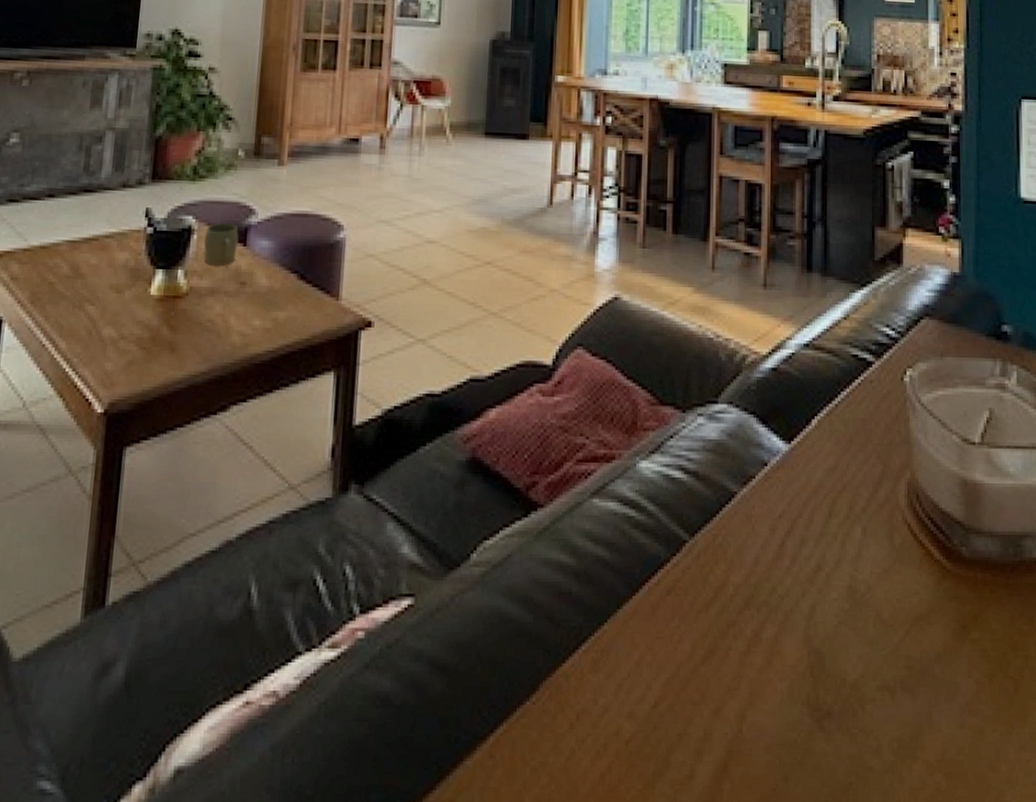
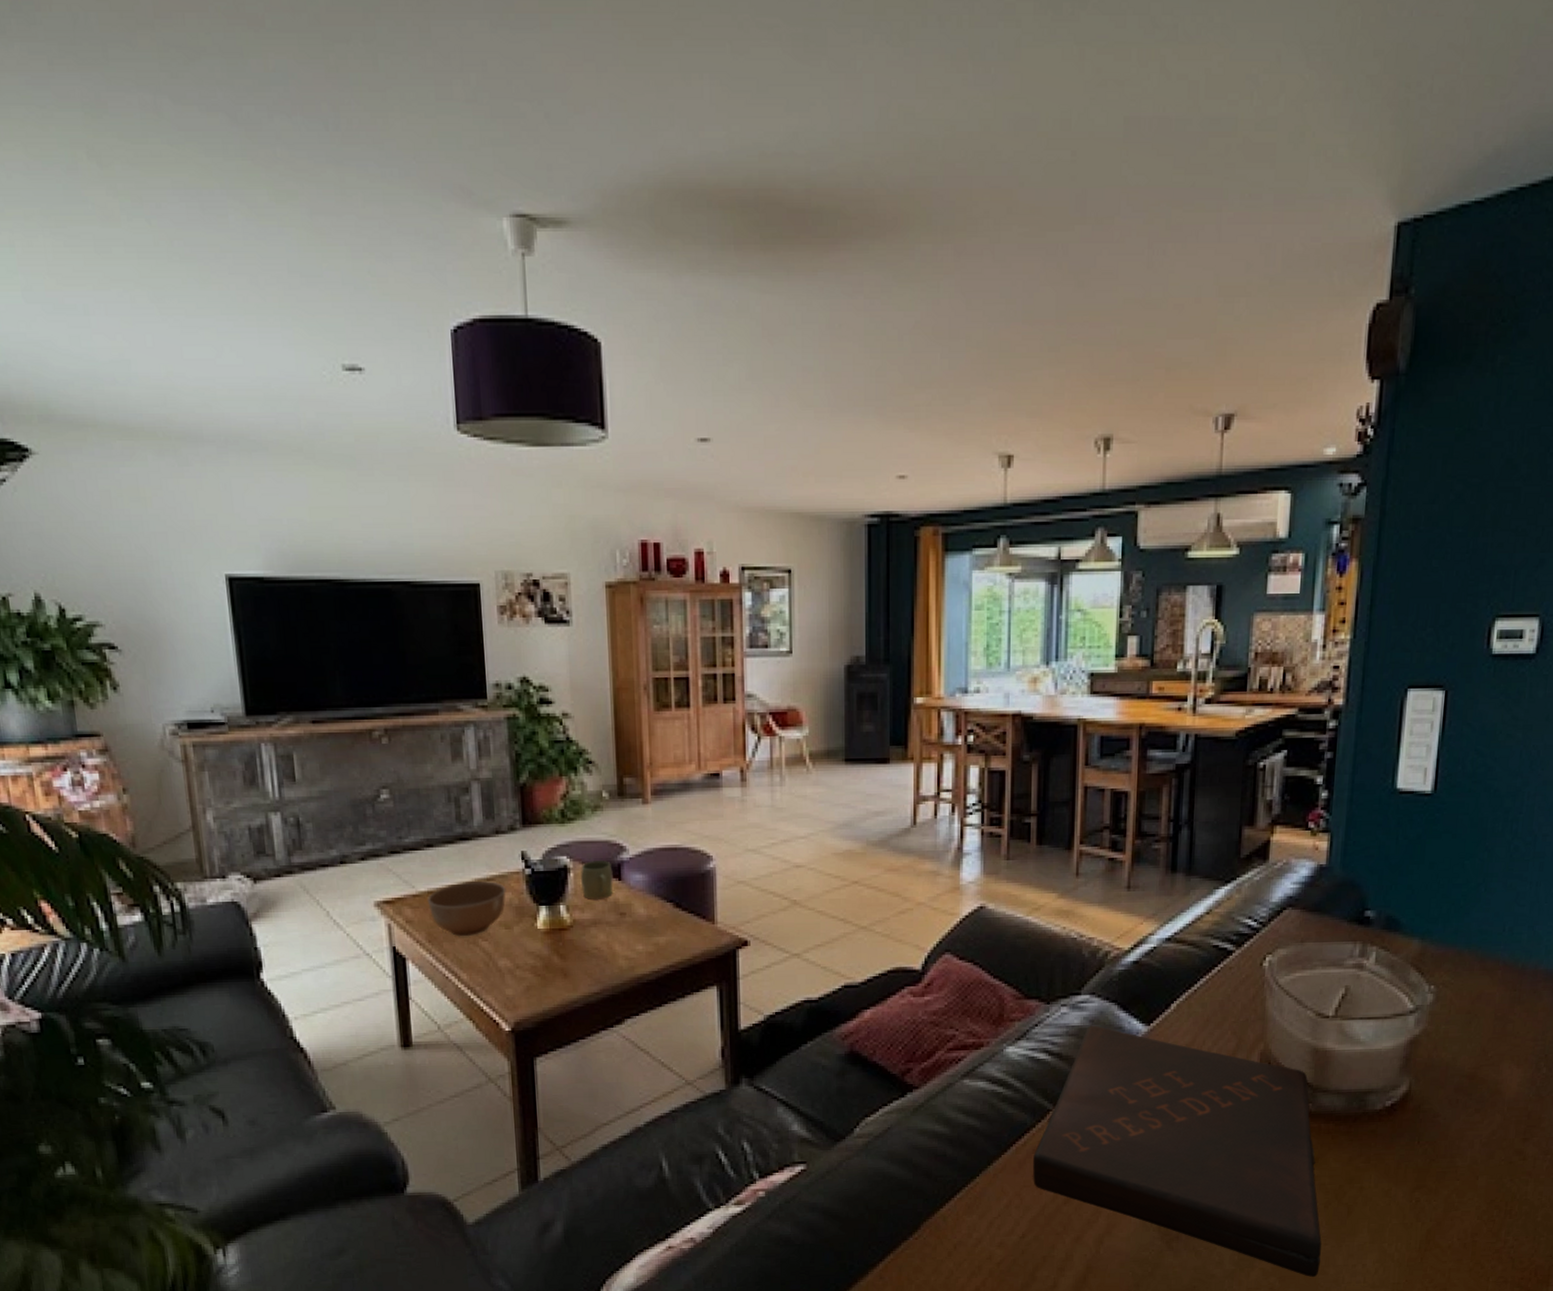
bowl: none [37,238,124,298] -> present [427,881,506,936]
book: none [666,440,990,775] -> present [1032,1025,1322,1277]

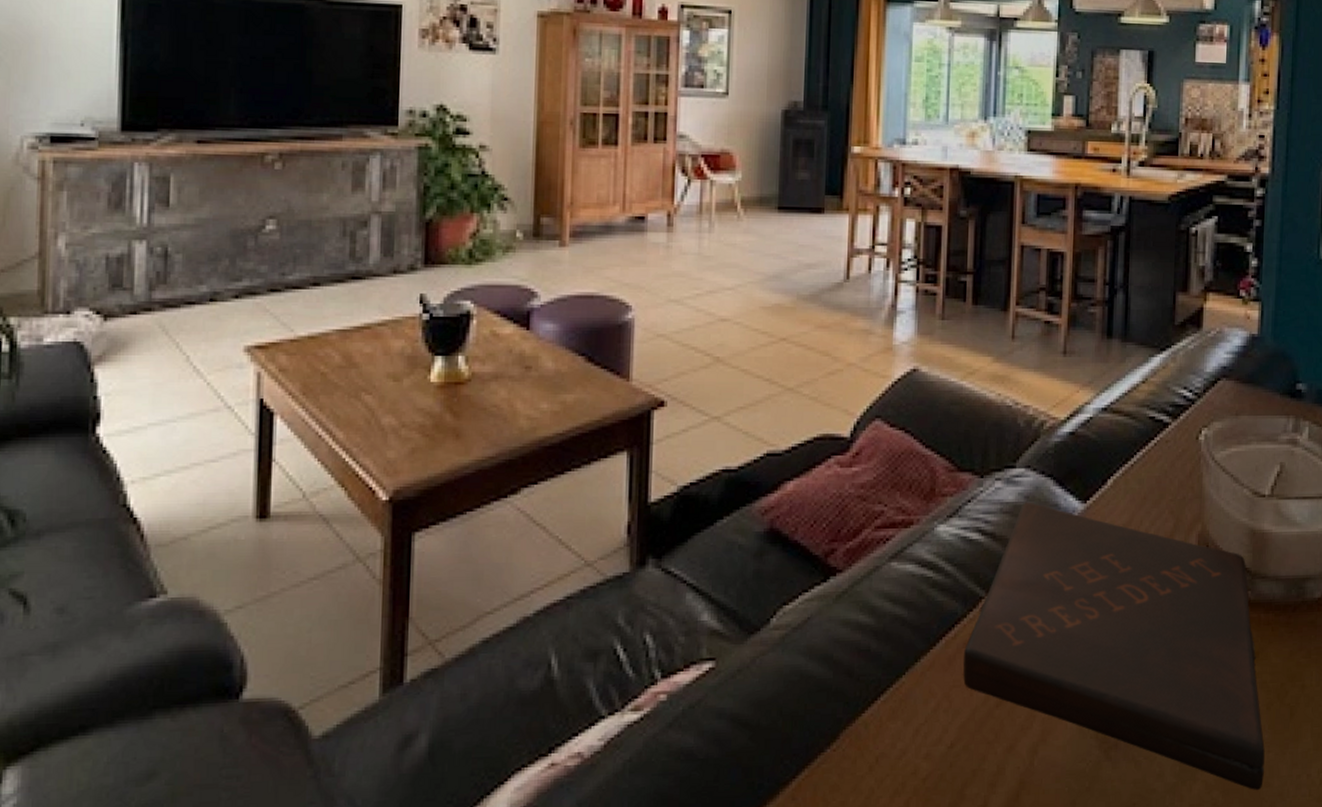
bowl: present [427,881,506,936] -> none [306,326,399,388]
mug: present [581,861,613,900] -> none [484,307,521,350]

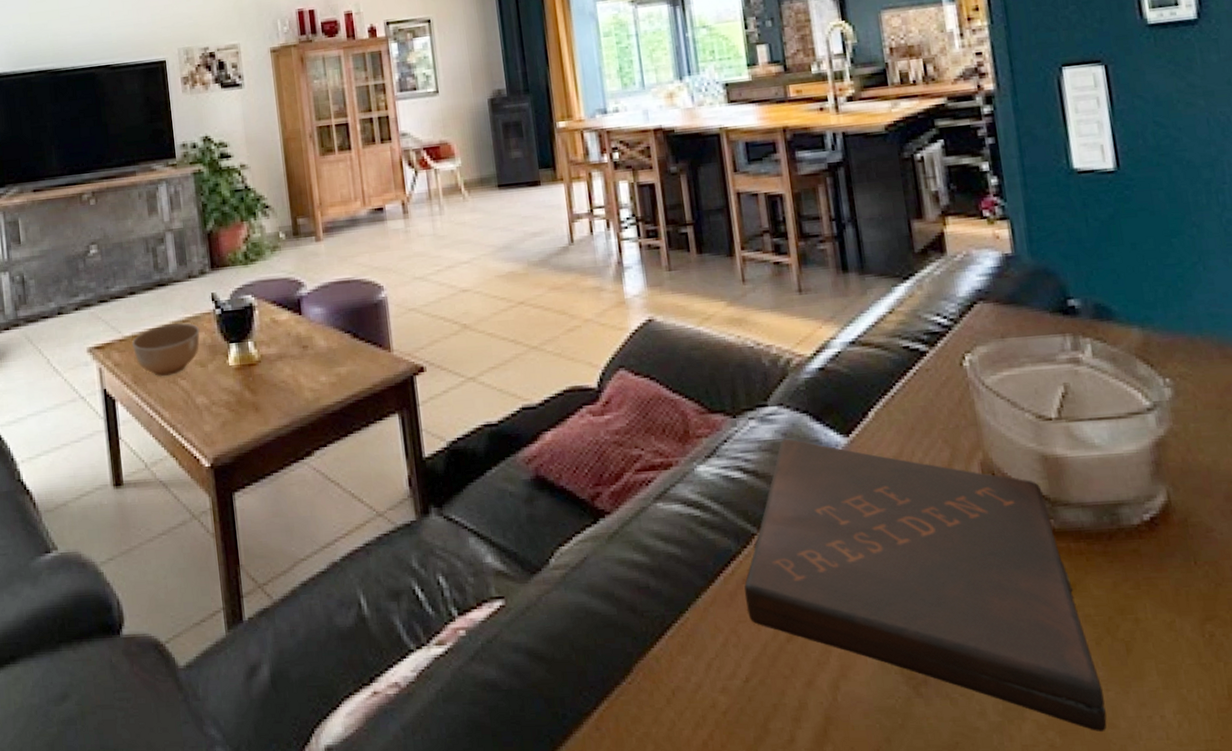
bowl: none [306,326,399,388] -> present [131,323,200,376]

